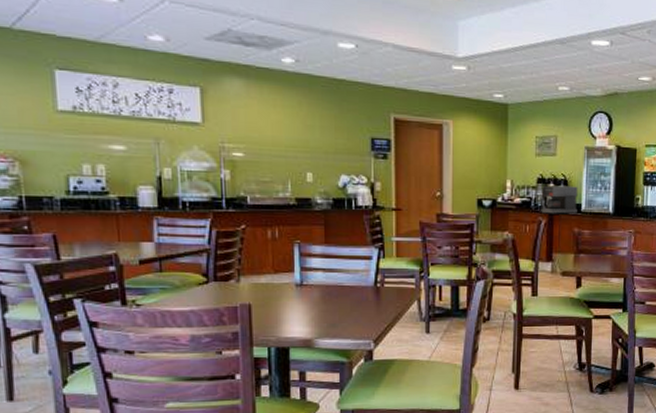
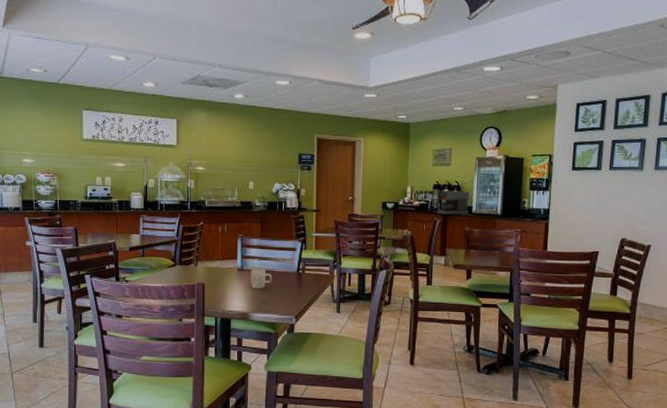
mug: none [313,283,342,308] -> present [251,268,272,289]

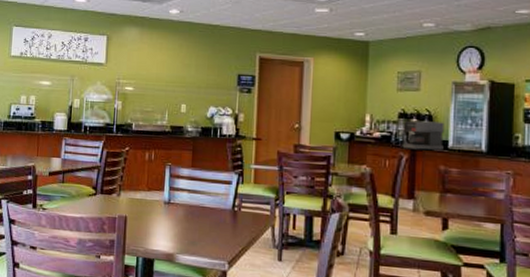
mug: present [251,268,272,289] -> none [178,202,203,227]

